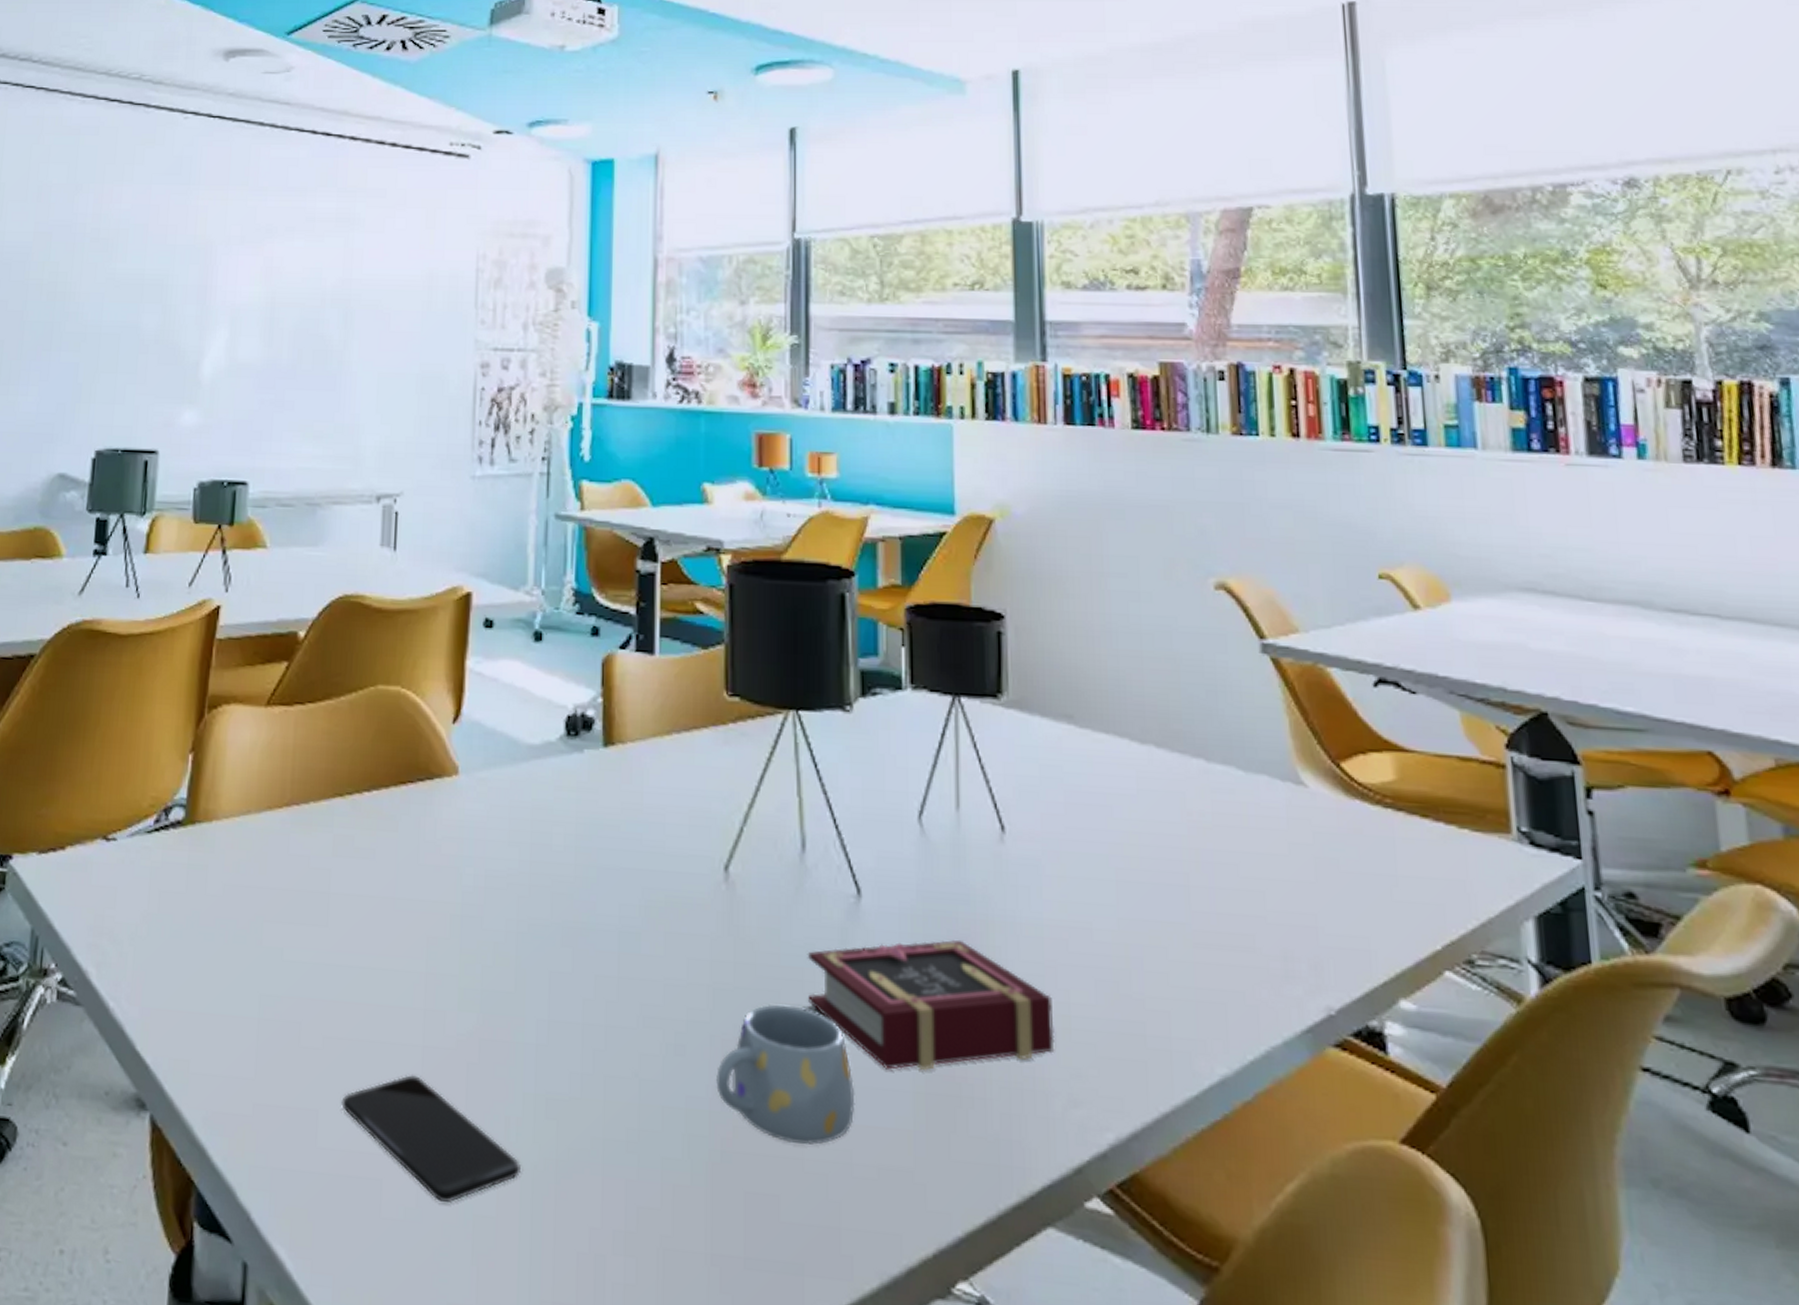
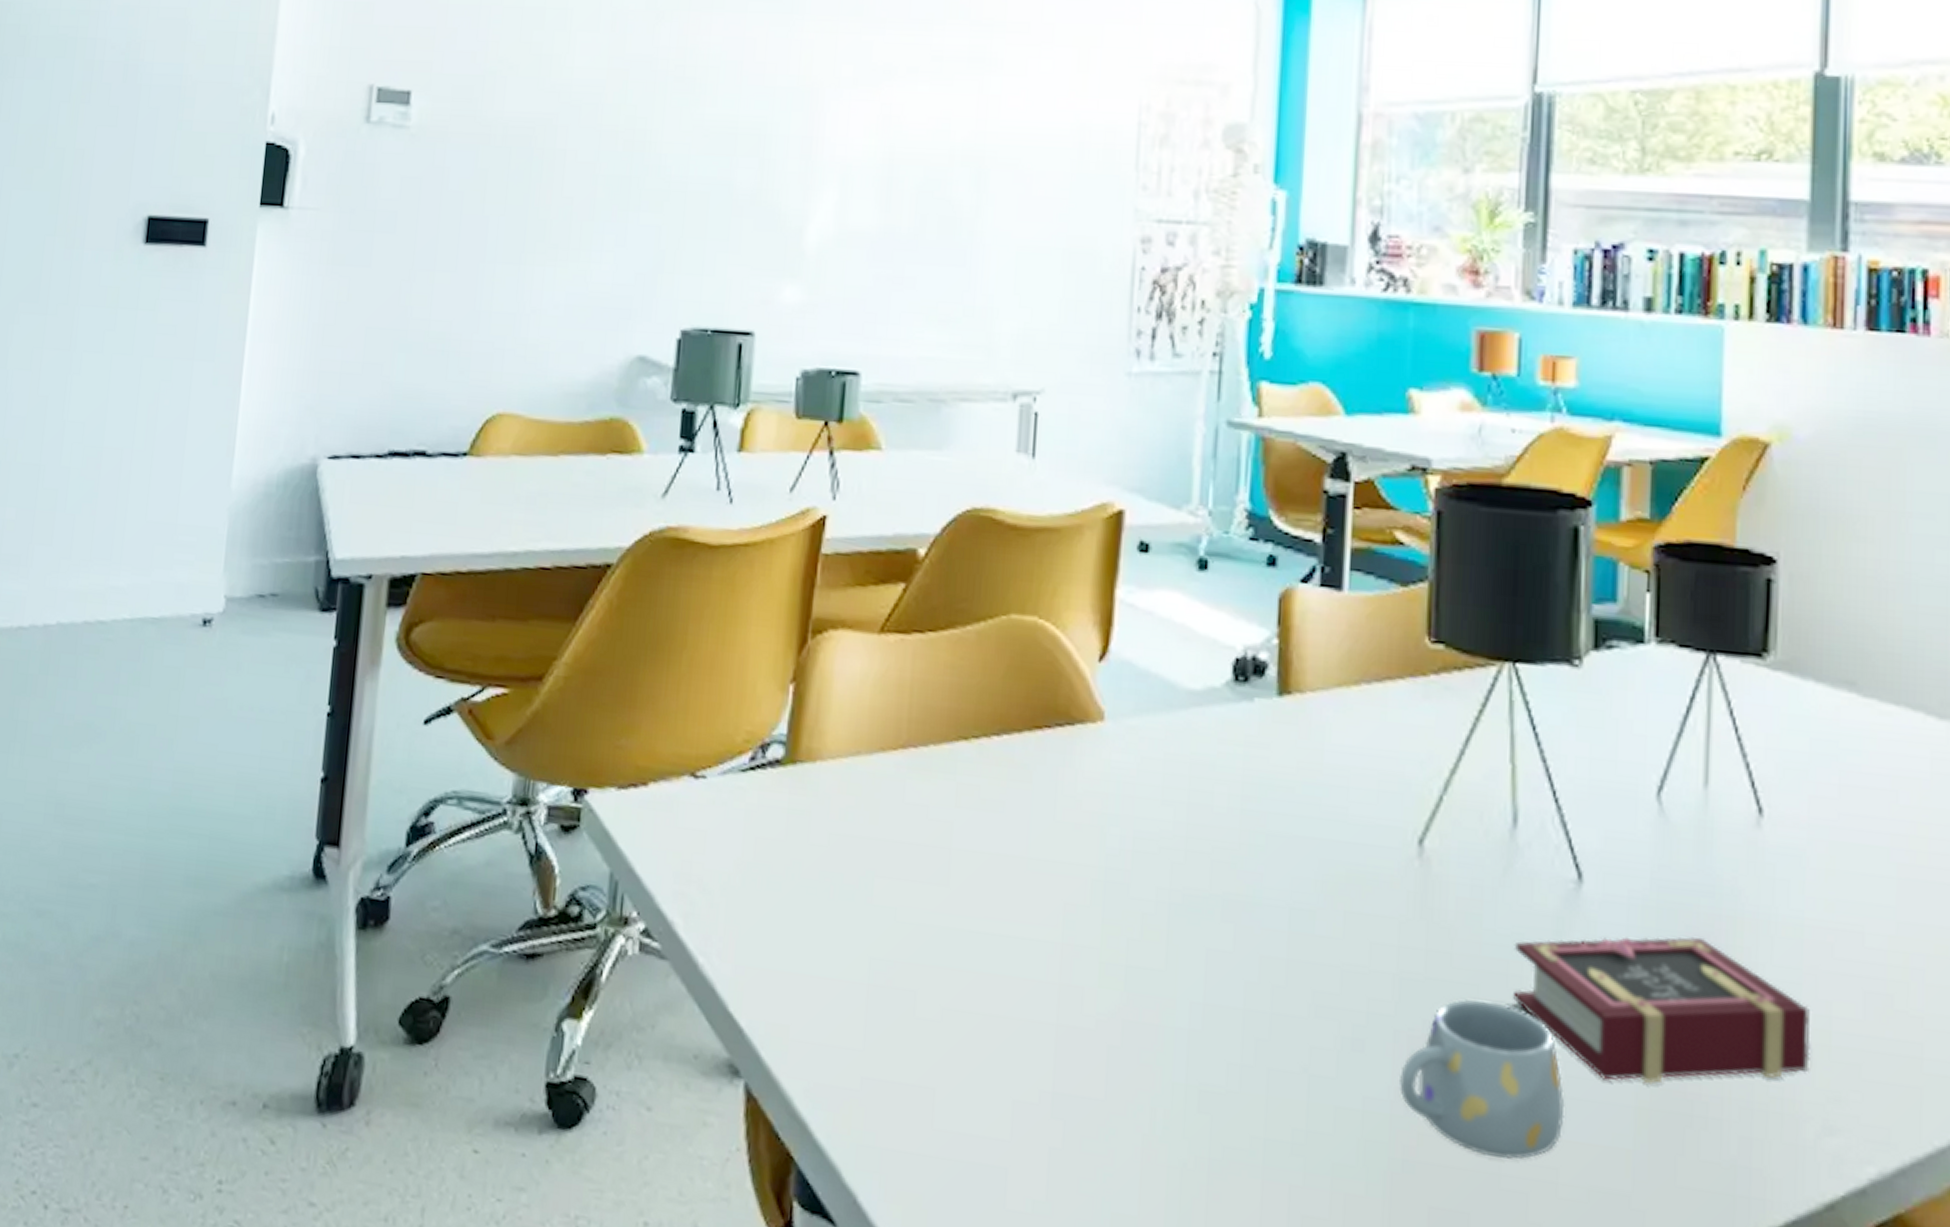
smartphone: present [341,1075,522,1204] -> none [962,1055,1169,1199]

